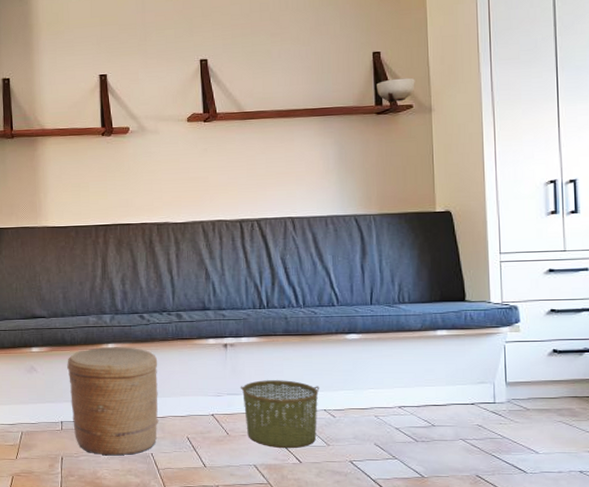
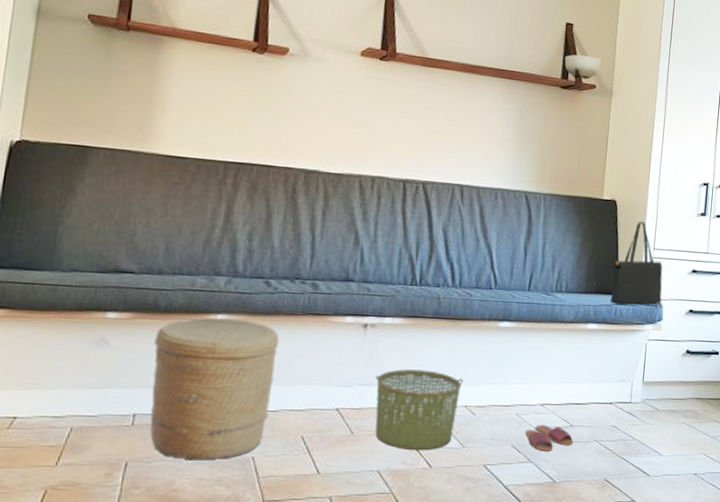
slippers: none [387,425,437,449] -> present [525,425,573,451]
tote bag: none [457,227,516,311] -> present [611,221,663,306]

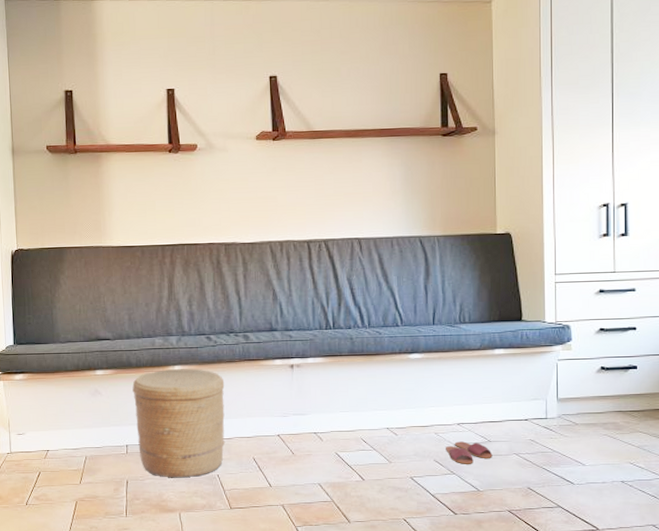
basket: present [374,369,464,450] -> none [305,400,383,466]
bowl: present [564,54,602,80] -> none [443,100,480,124]
tote bag: present [611,221,663,306] -> none [515,249,569,330]

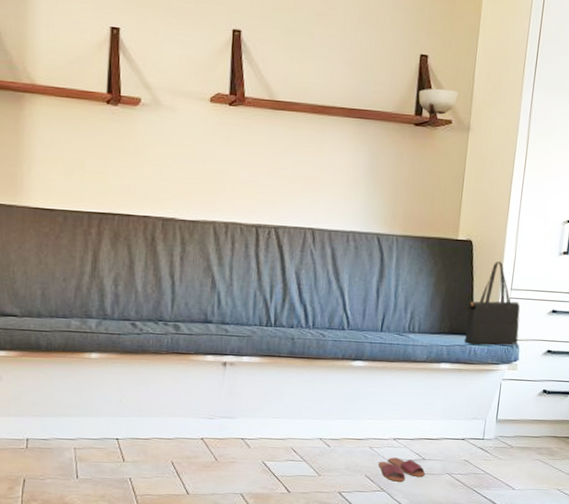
woven basket: present [132,369,226,478] -> none [39,356,147,479]
bowl: none [443,100,480,124] -> present [418,88,458,115]
tote bag: none [515,249,569,330] -> present [465,261,521,346]

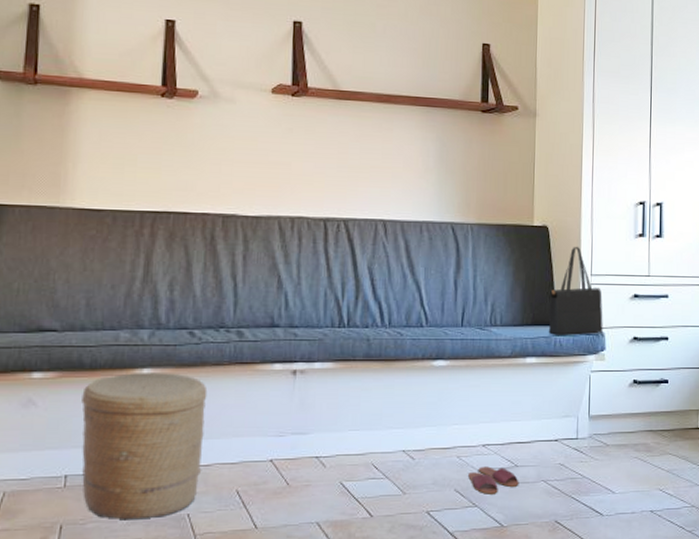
woven basket: none [39,356,147,479] -> present [82,373,208,520]
bowl: present [418,88,458,115] -> none [484,75,522,101]

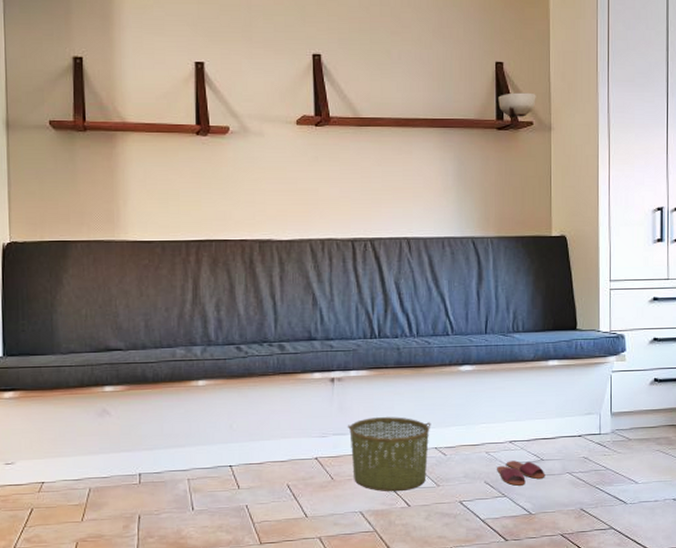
woven basket: present [82,373,208,520] -> none [148,384,256,511]
basket: none [307,415,400,499] -> present [347,417,431,491]
bowl: none [484,75,522,101] -> present [498,92,536,117]
tote bag: present [549,246,603,337] -> none [570,253,623,340]

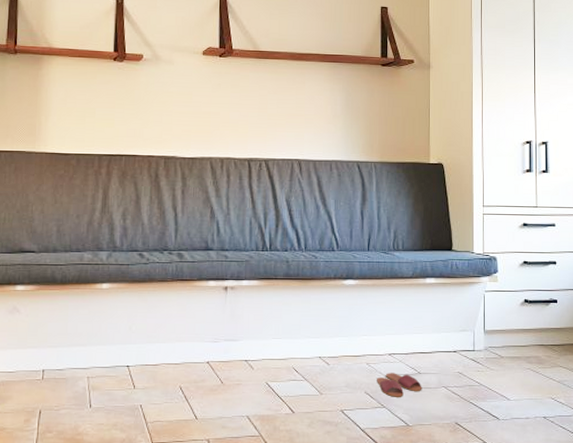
basket: present [347,417,431,491] -> none [237,326,316,397]
bowl: present [498,92,536,117] -> none [383,34,417,56]

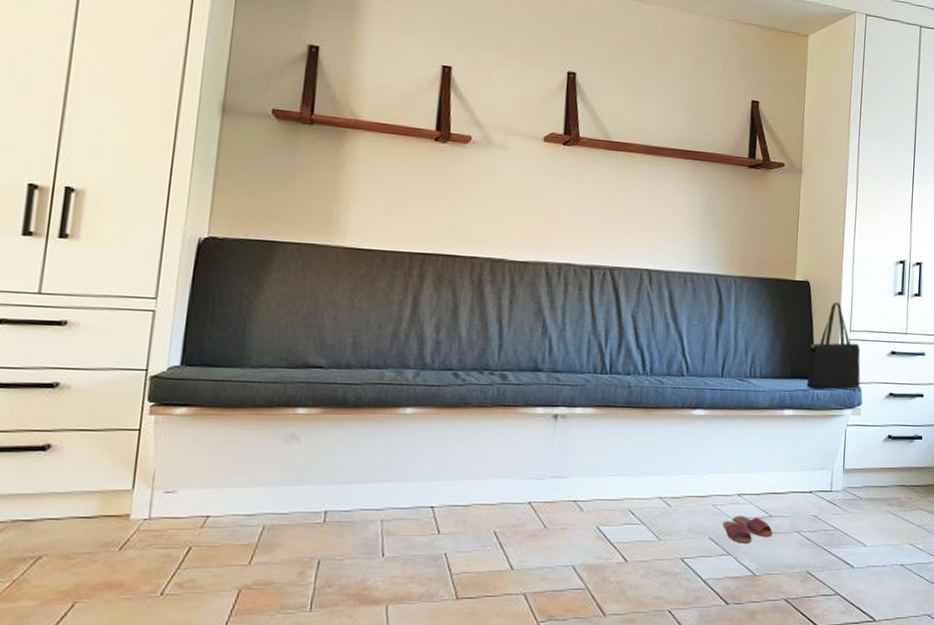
tote bag: none [446,180,495,260] -> present [807,302,861,390]

